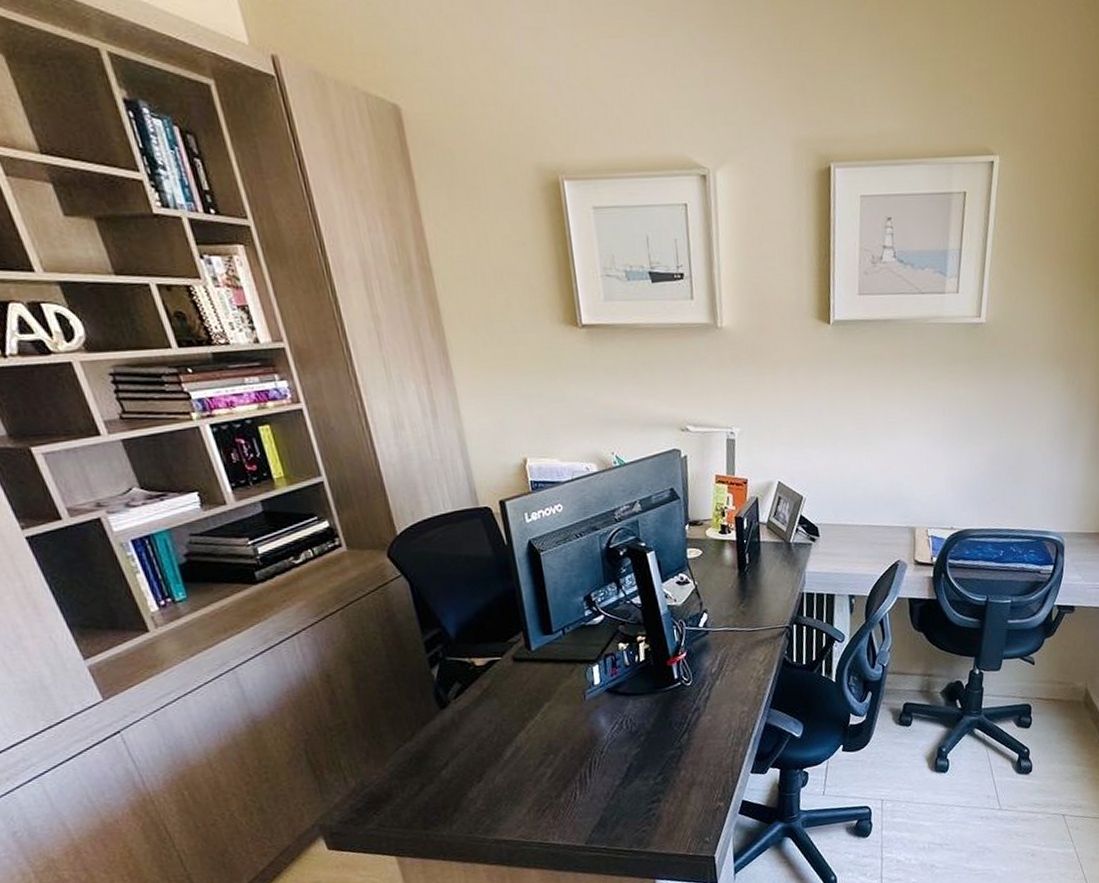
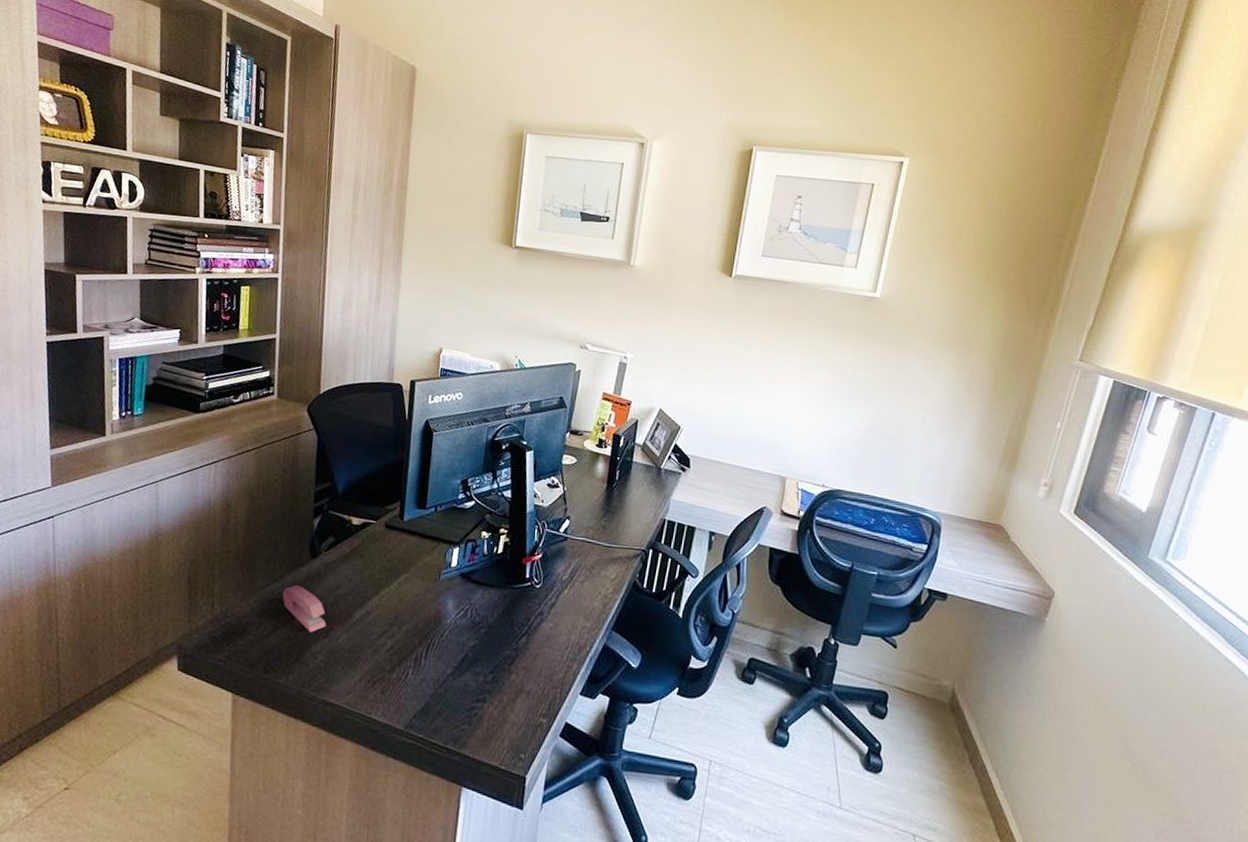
stapler: none [420,739,477,782] -> present [282,585,327,633]

